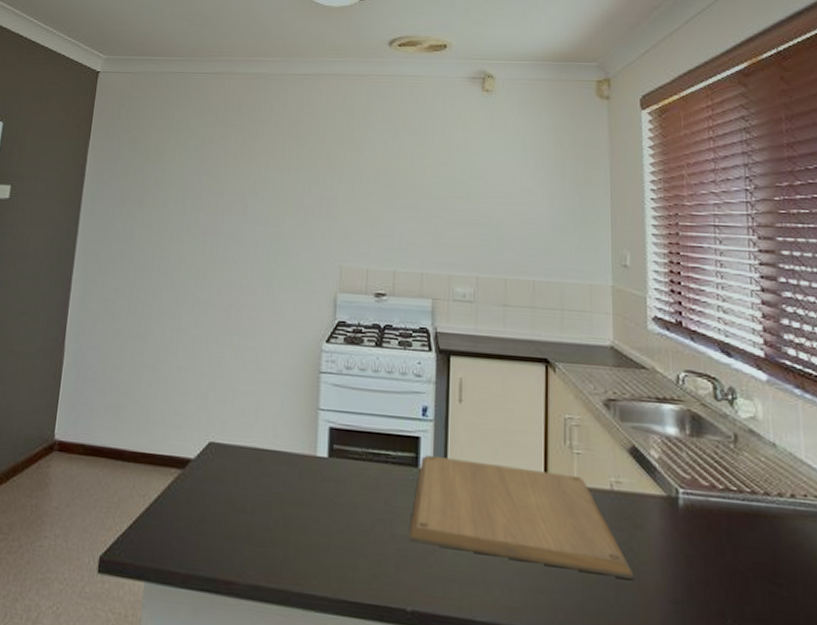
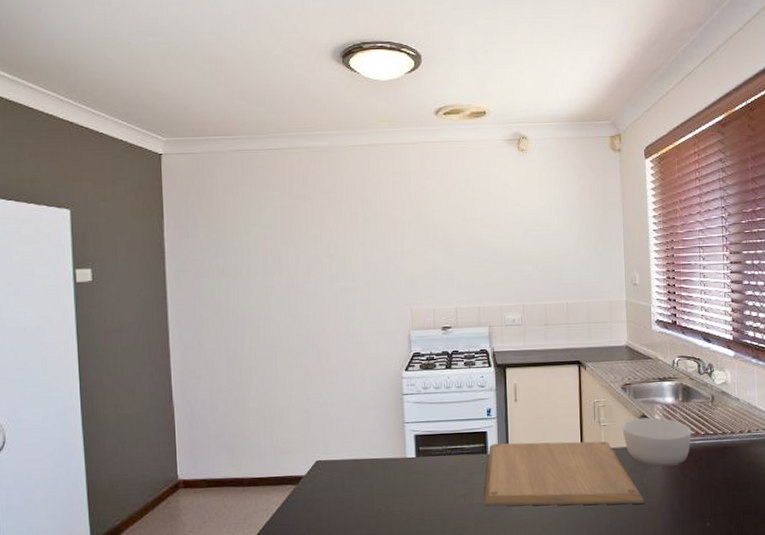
bowl: none [603,450,704,531] -> present [622,417,692,468]

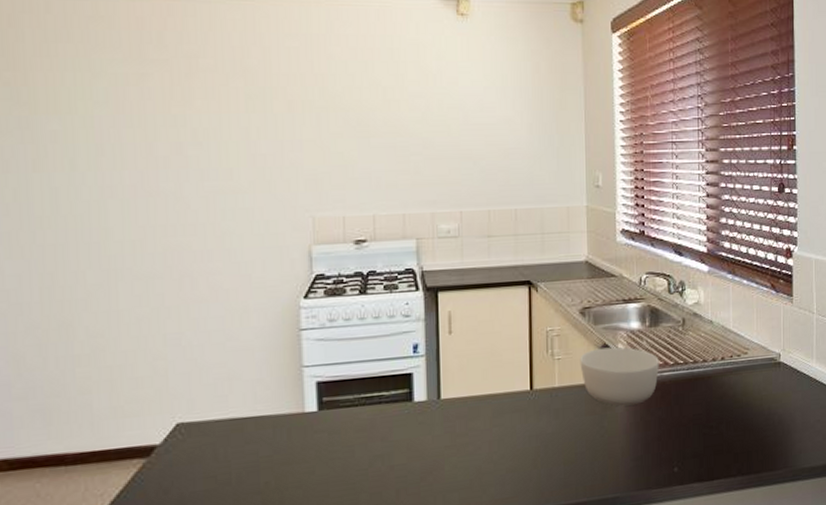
chopping board: present [483,441,645,506] -> none [407,378,605,468]

